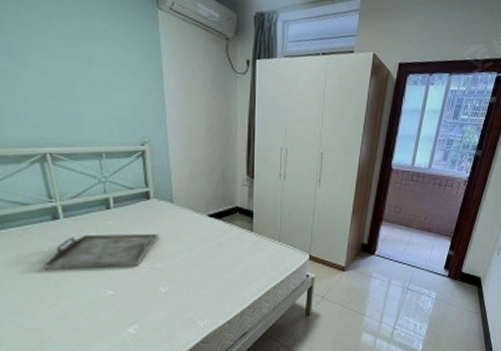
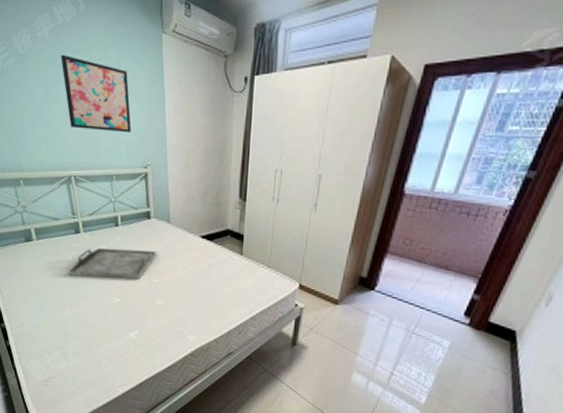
wall art: none [31,17,124,108] -> present [61,54,131,133]

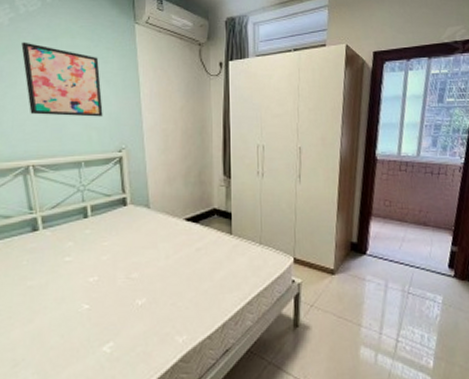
serving tray: present [68,247,157,279] -> none [21,242,136,284]

